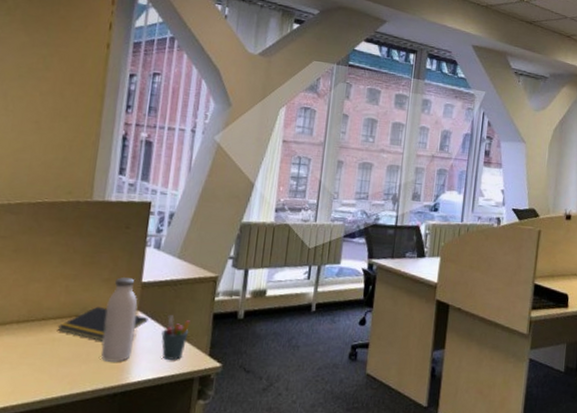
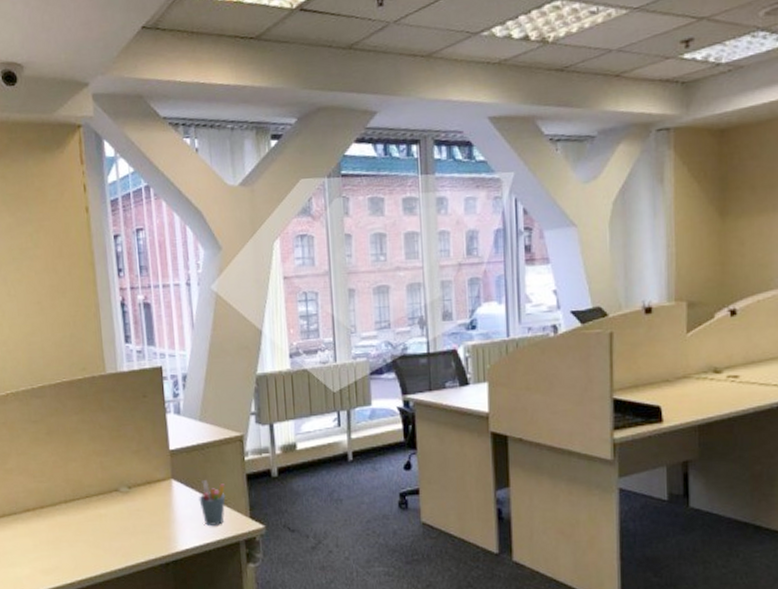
notepad: present [57,306,148,341] -> none [101,479,184,513]
water bottle: present [101,277,138,362] -> none [141,447,175,532]

